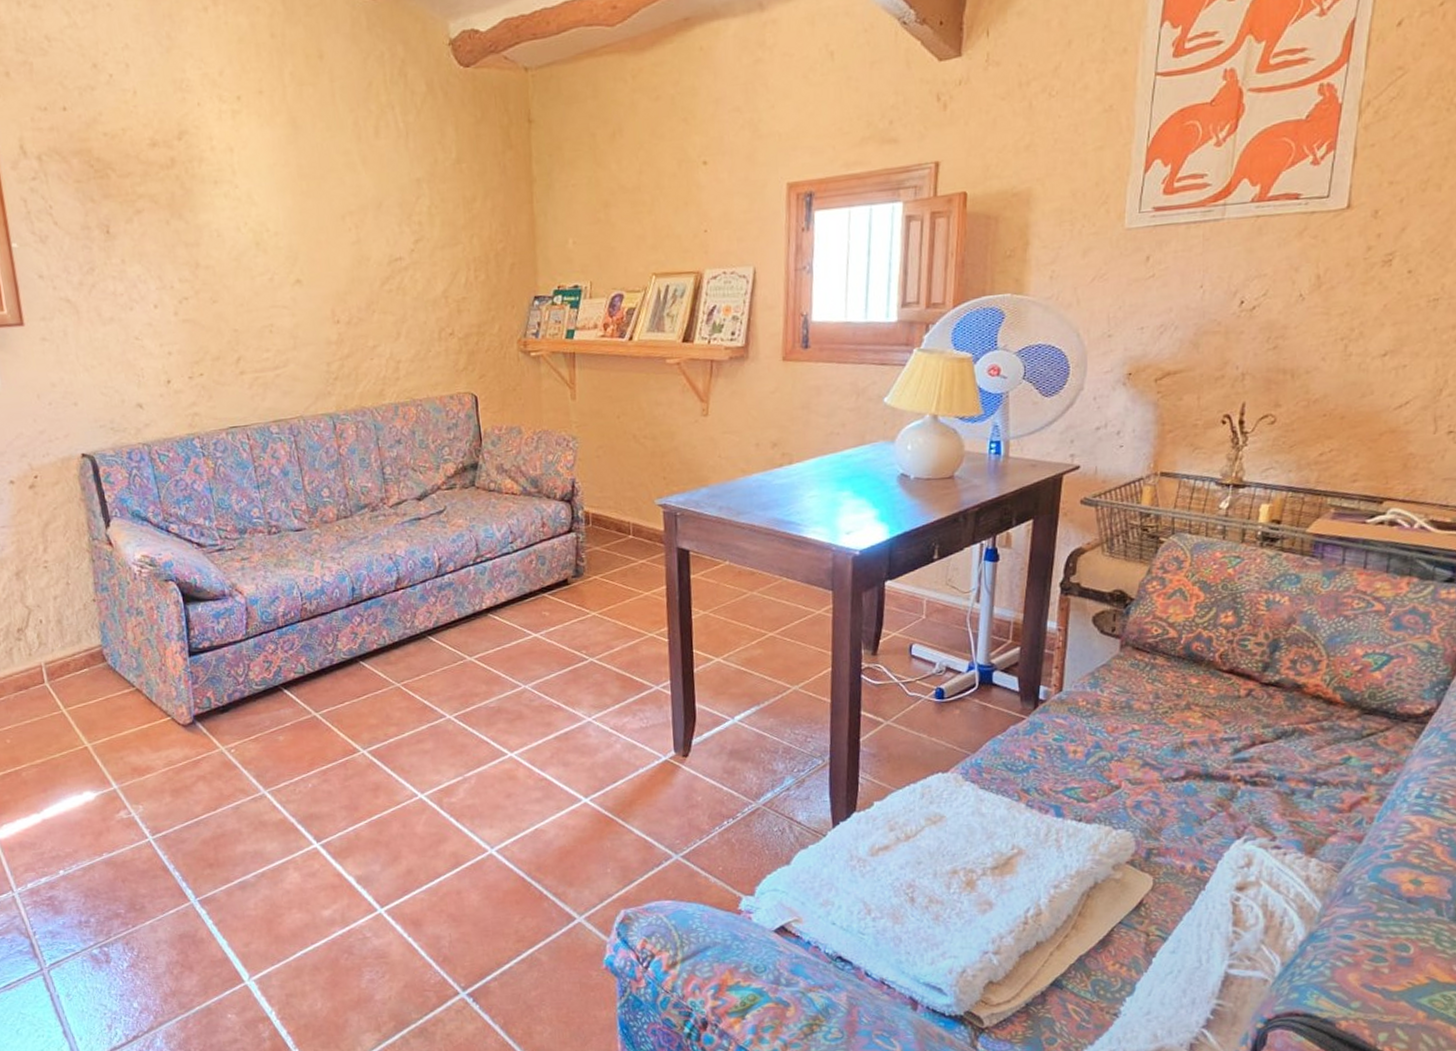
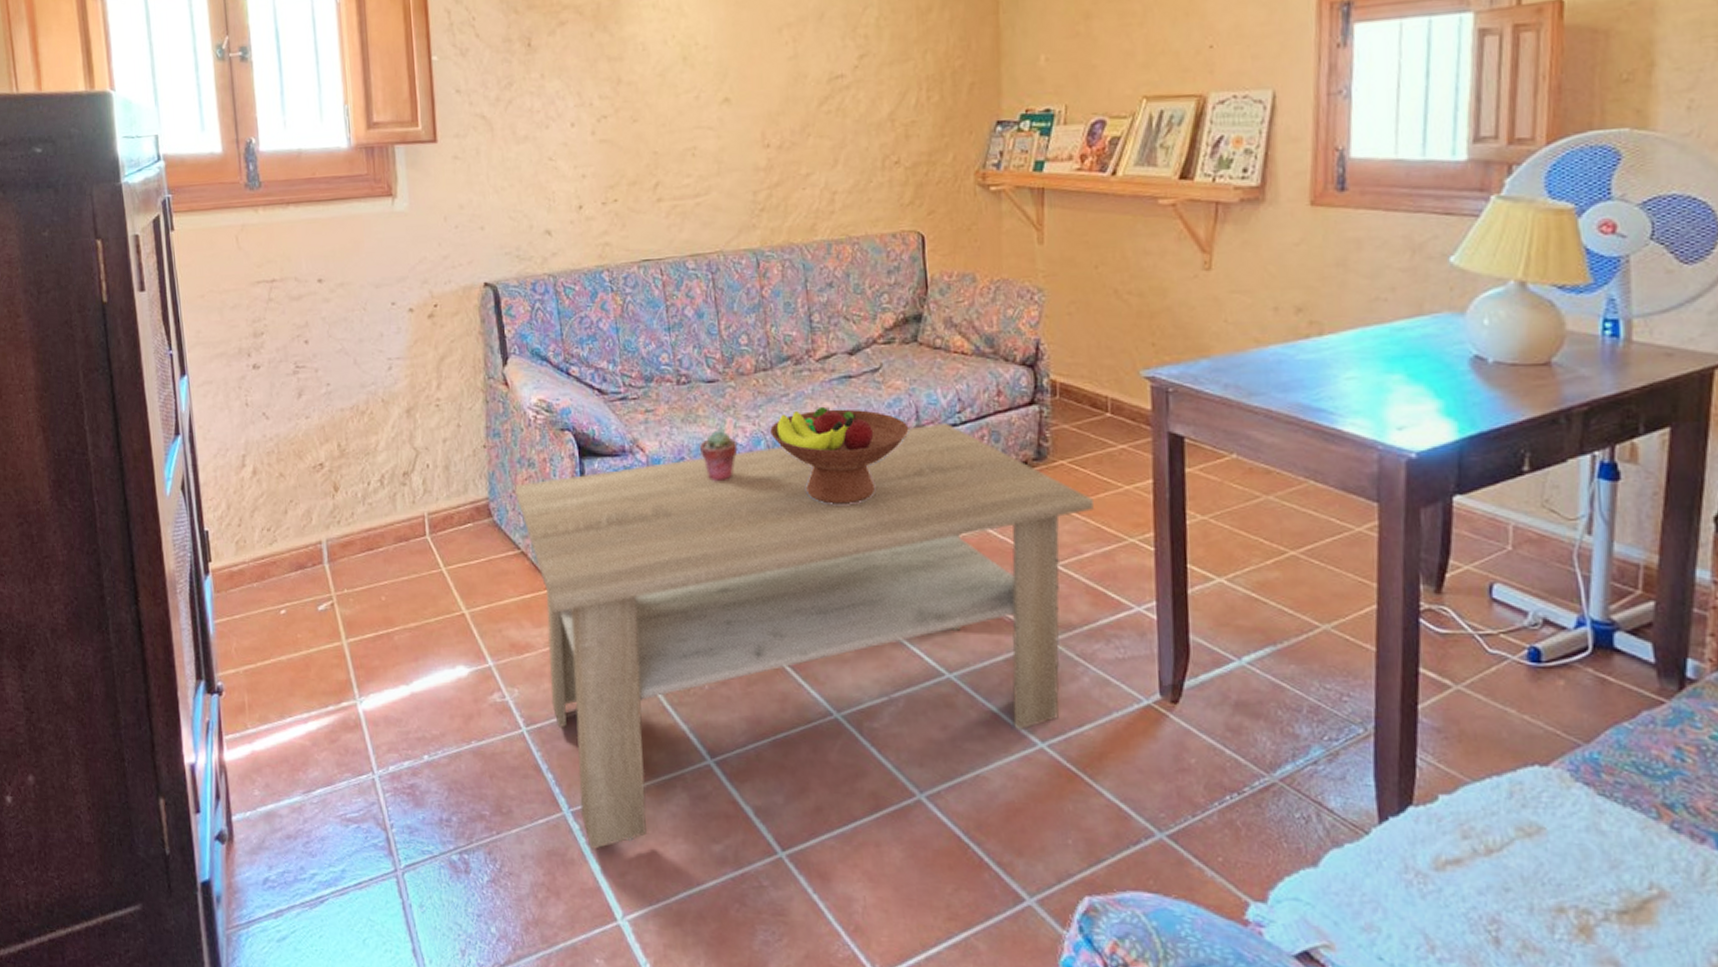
coffee table: none [126,551,621,928] -> present [515,422,1094,849]
potted succulent: none [291,570,326,616] -> present [699,429,738,482]
fruit bowl: none [353,544,471,626] -> present [770,406,909,504]

